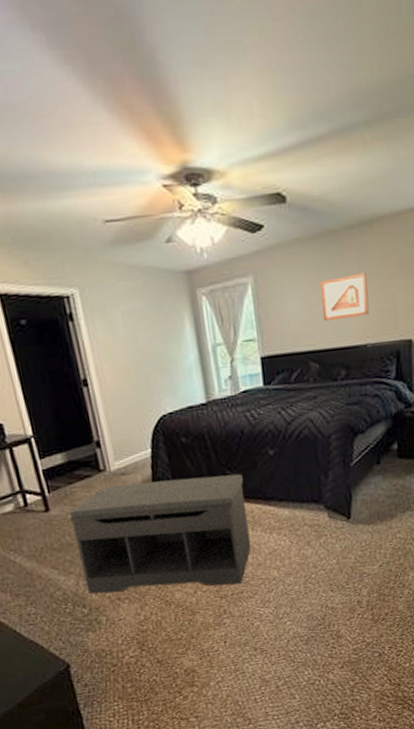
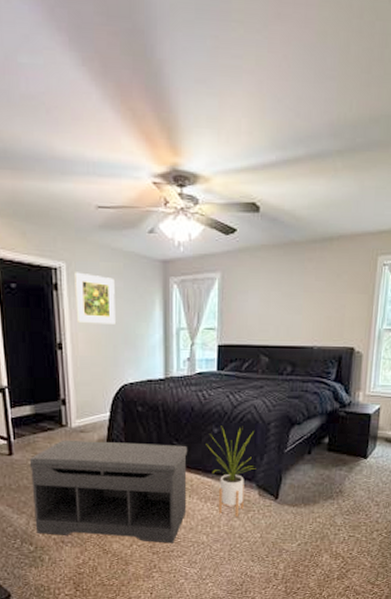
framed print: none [89,297,143,353] -> present [75,272,115,325]
house plant: none [262,446,322,545] -> present [206,426,256,517]
picture frame: present [319,272,370,322] -> none [278,283,321,322]

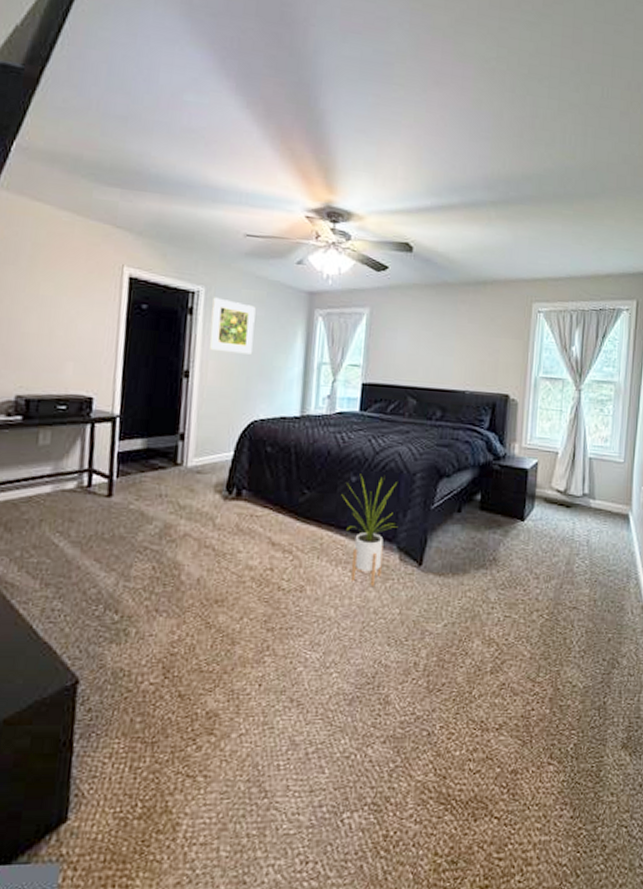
bench: present [29,440,187,543] -> none [125,481,319,618]

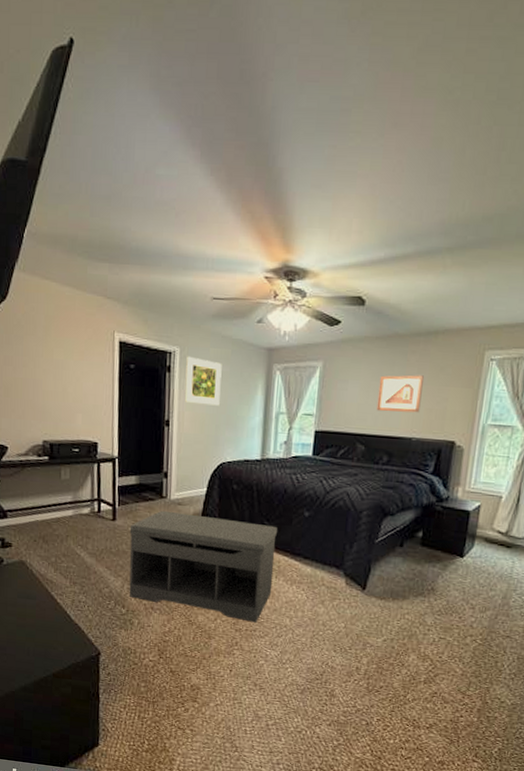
bench: none [125,481,319,618] -> present [129,510,277,623]
house plant: present [341,474,398,586] -> none [296,510,345,604]
picture frame: none [428,324,475,365] -> present [376,375,424,413]

